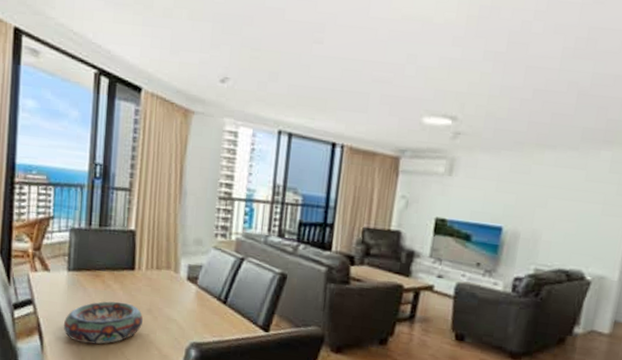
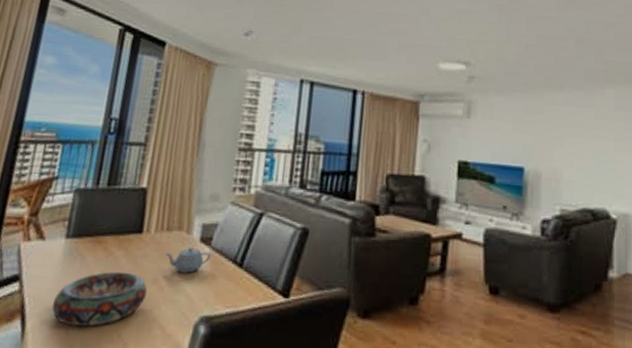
teapot: none [157,284,198,307] -> present [165,247,212,274]

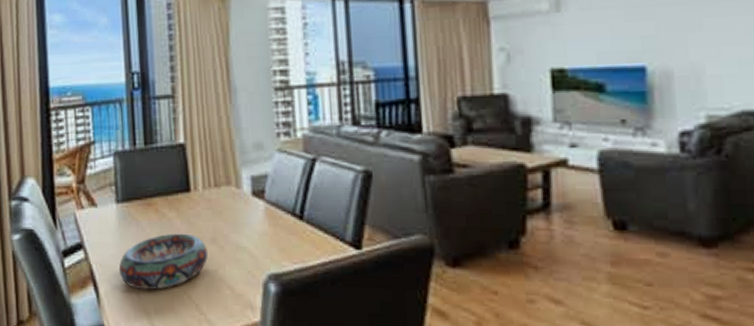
teapot: present [165,247,212,274] -> none [218,202,267,230]

